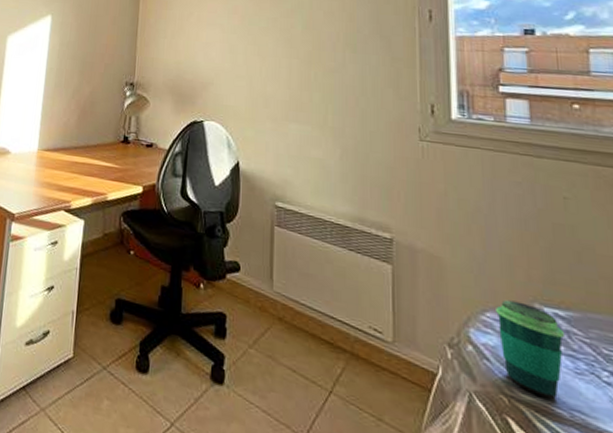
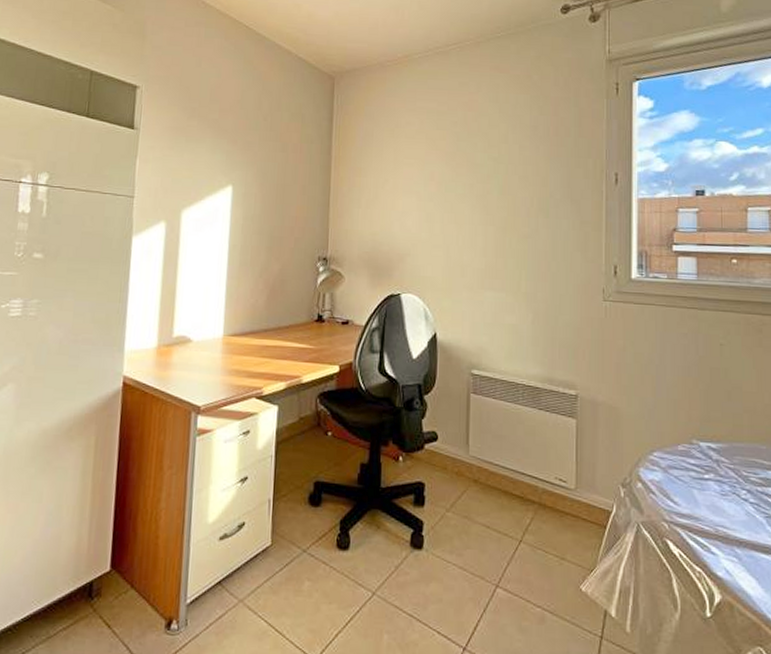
cup: present [496,299,564,399] -> none [662,439,714,519]

